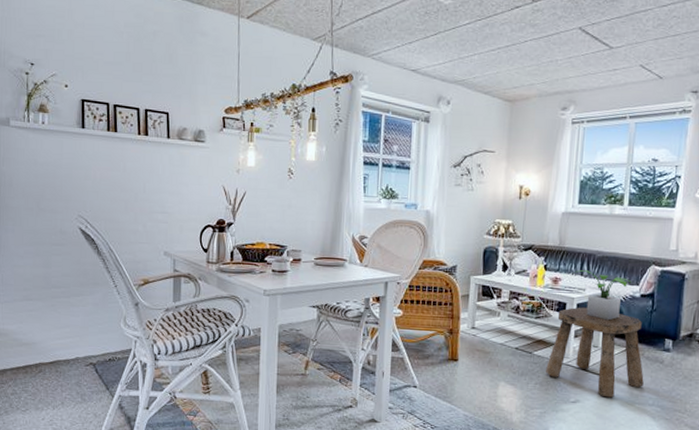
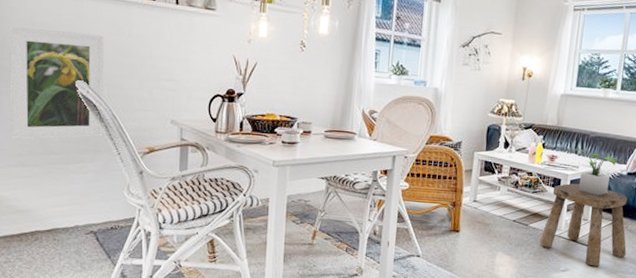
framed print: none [15,166,101,275] -> present [9,26,105,140]

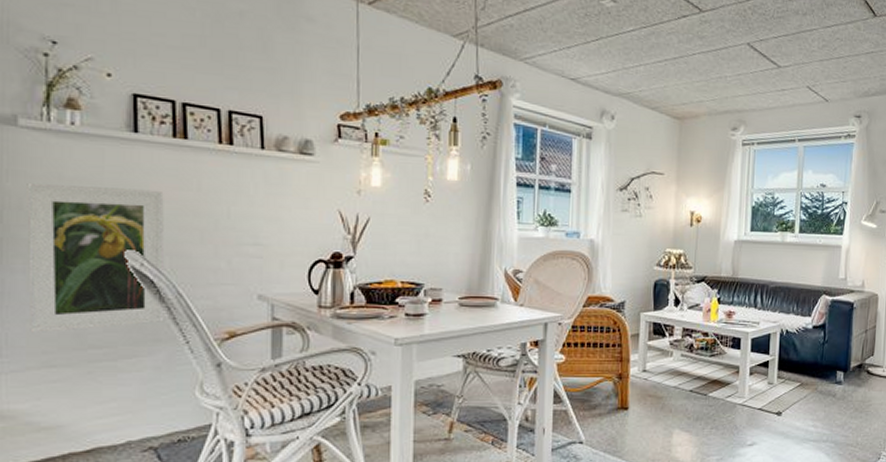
stool: present [539,183,627,267] -> none [720,342,818,437]
potted plant: present [566,148,620,196] -> none [745,301,804,355]

